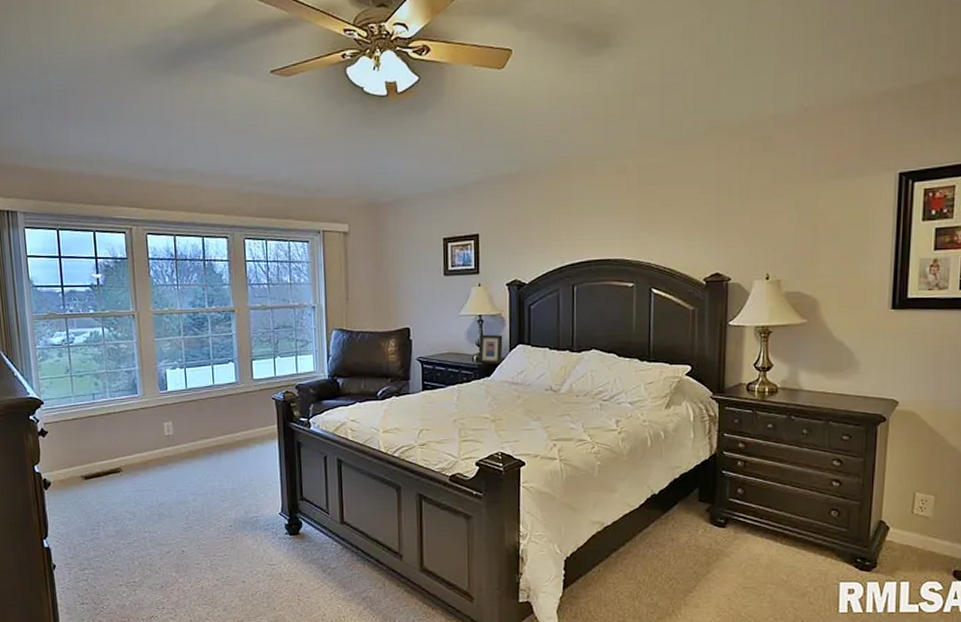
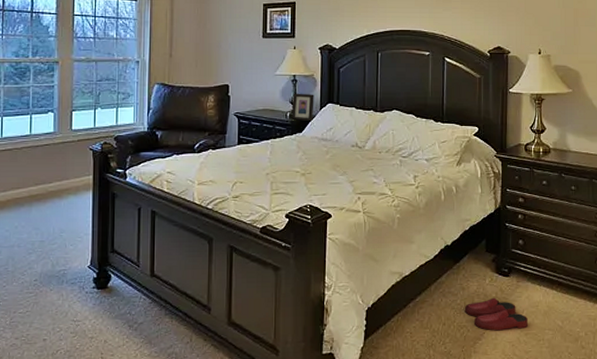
slippers: none [673,549,746,584] -> present [464,297,528,331]

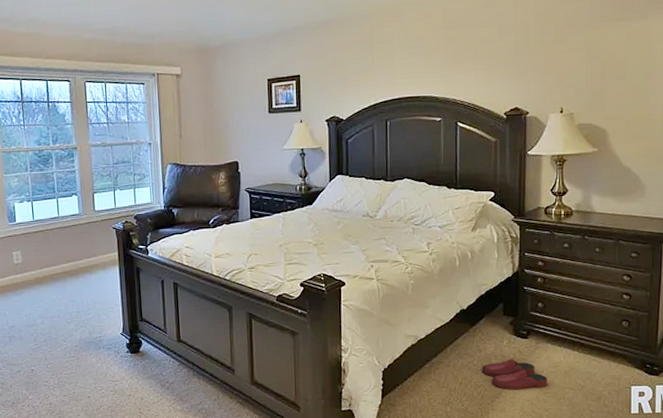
picture frame: present [291,93,314,122] -> none [301,166,324,194]

